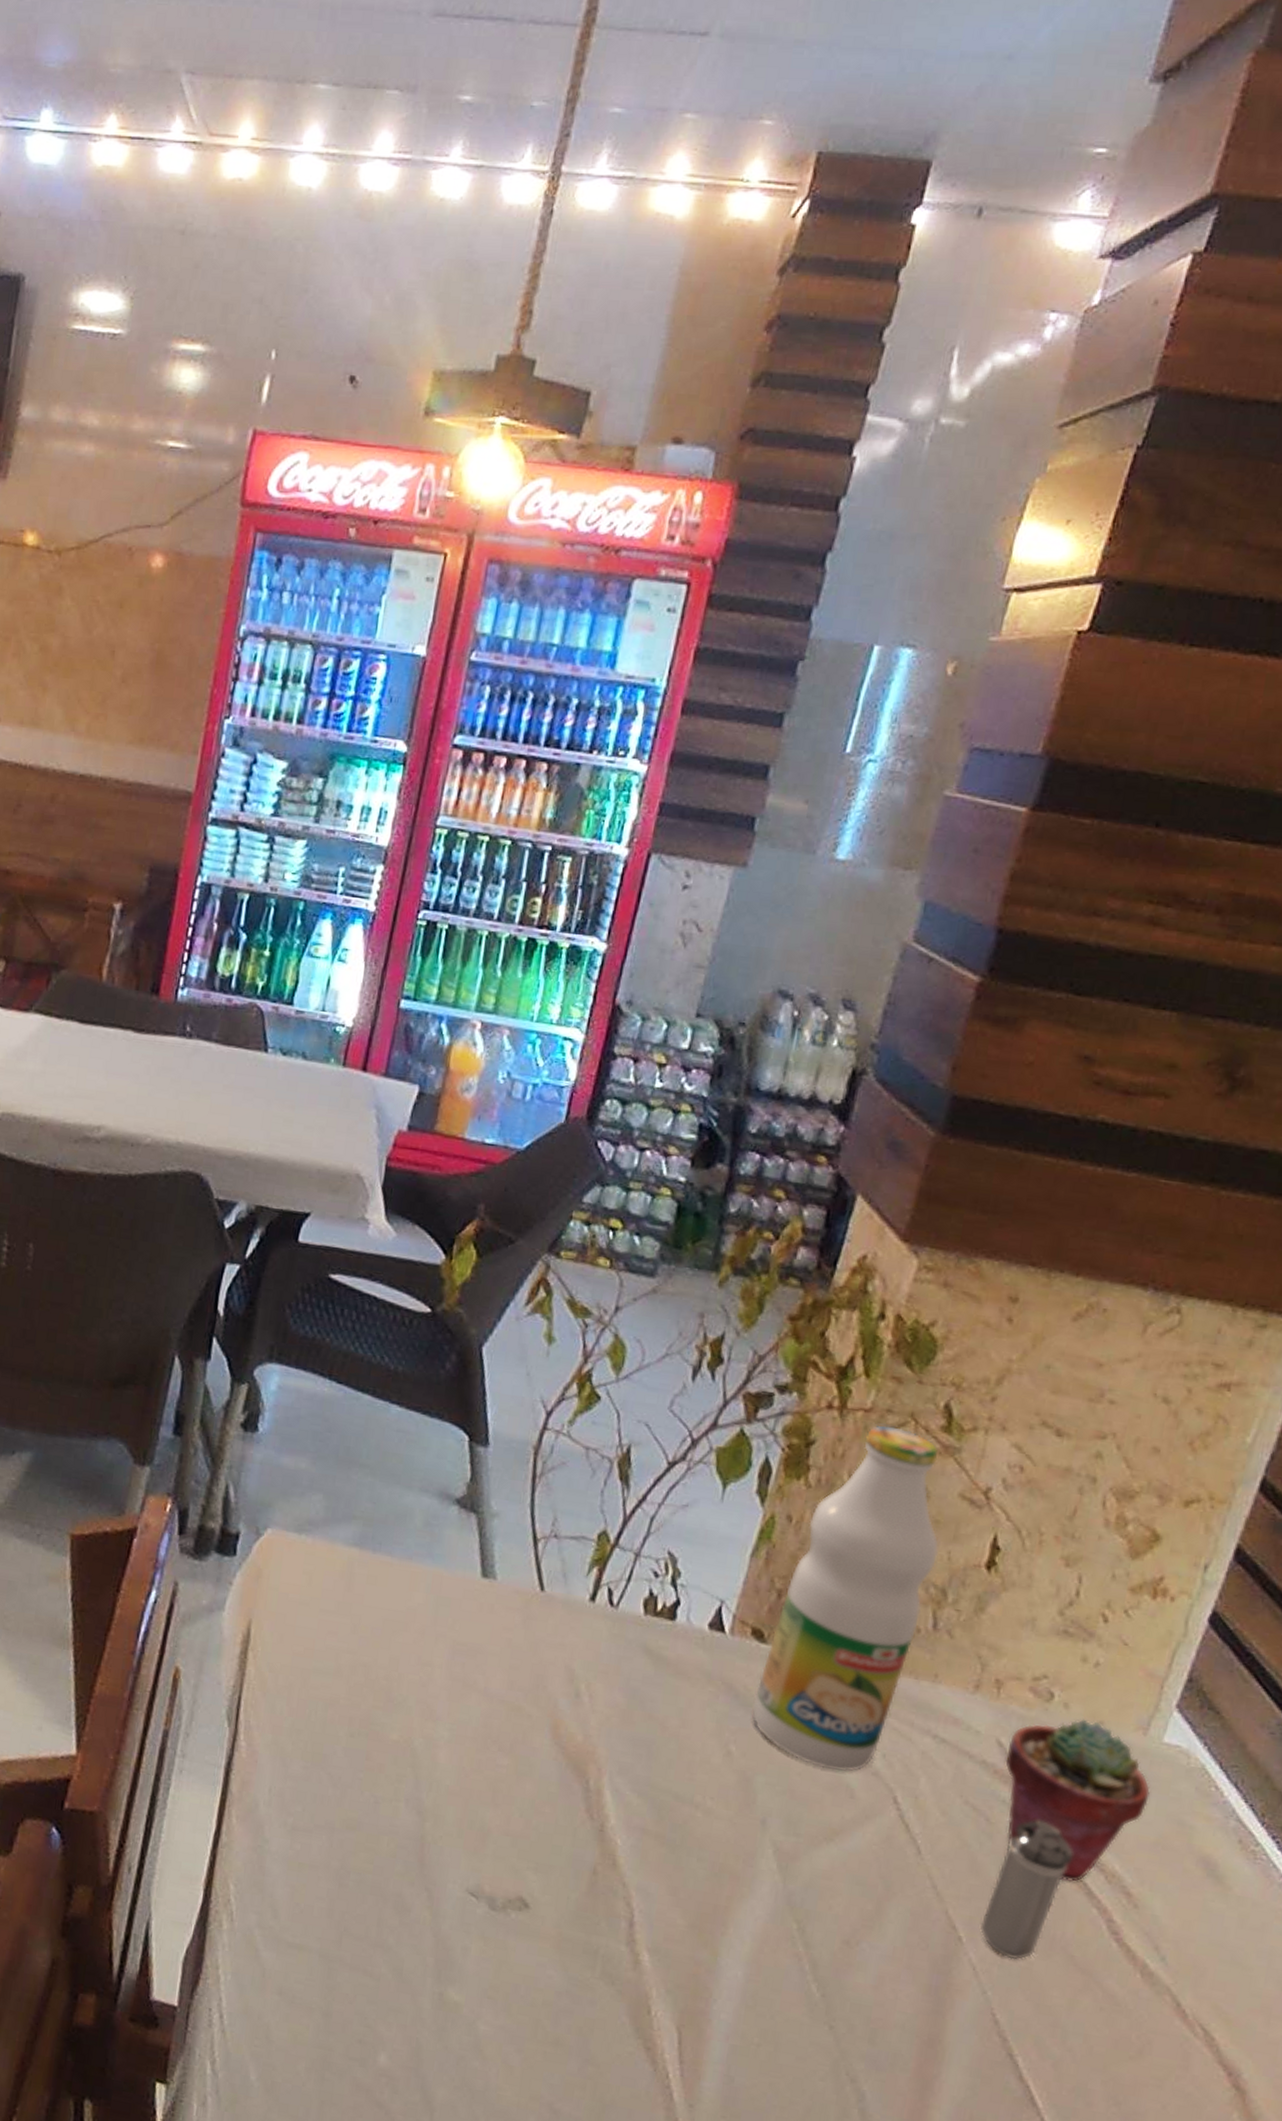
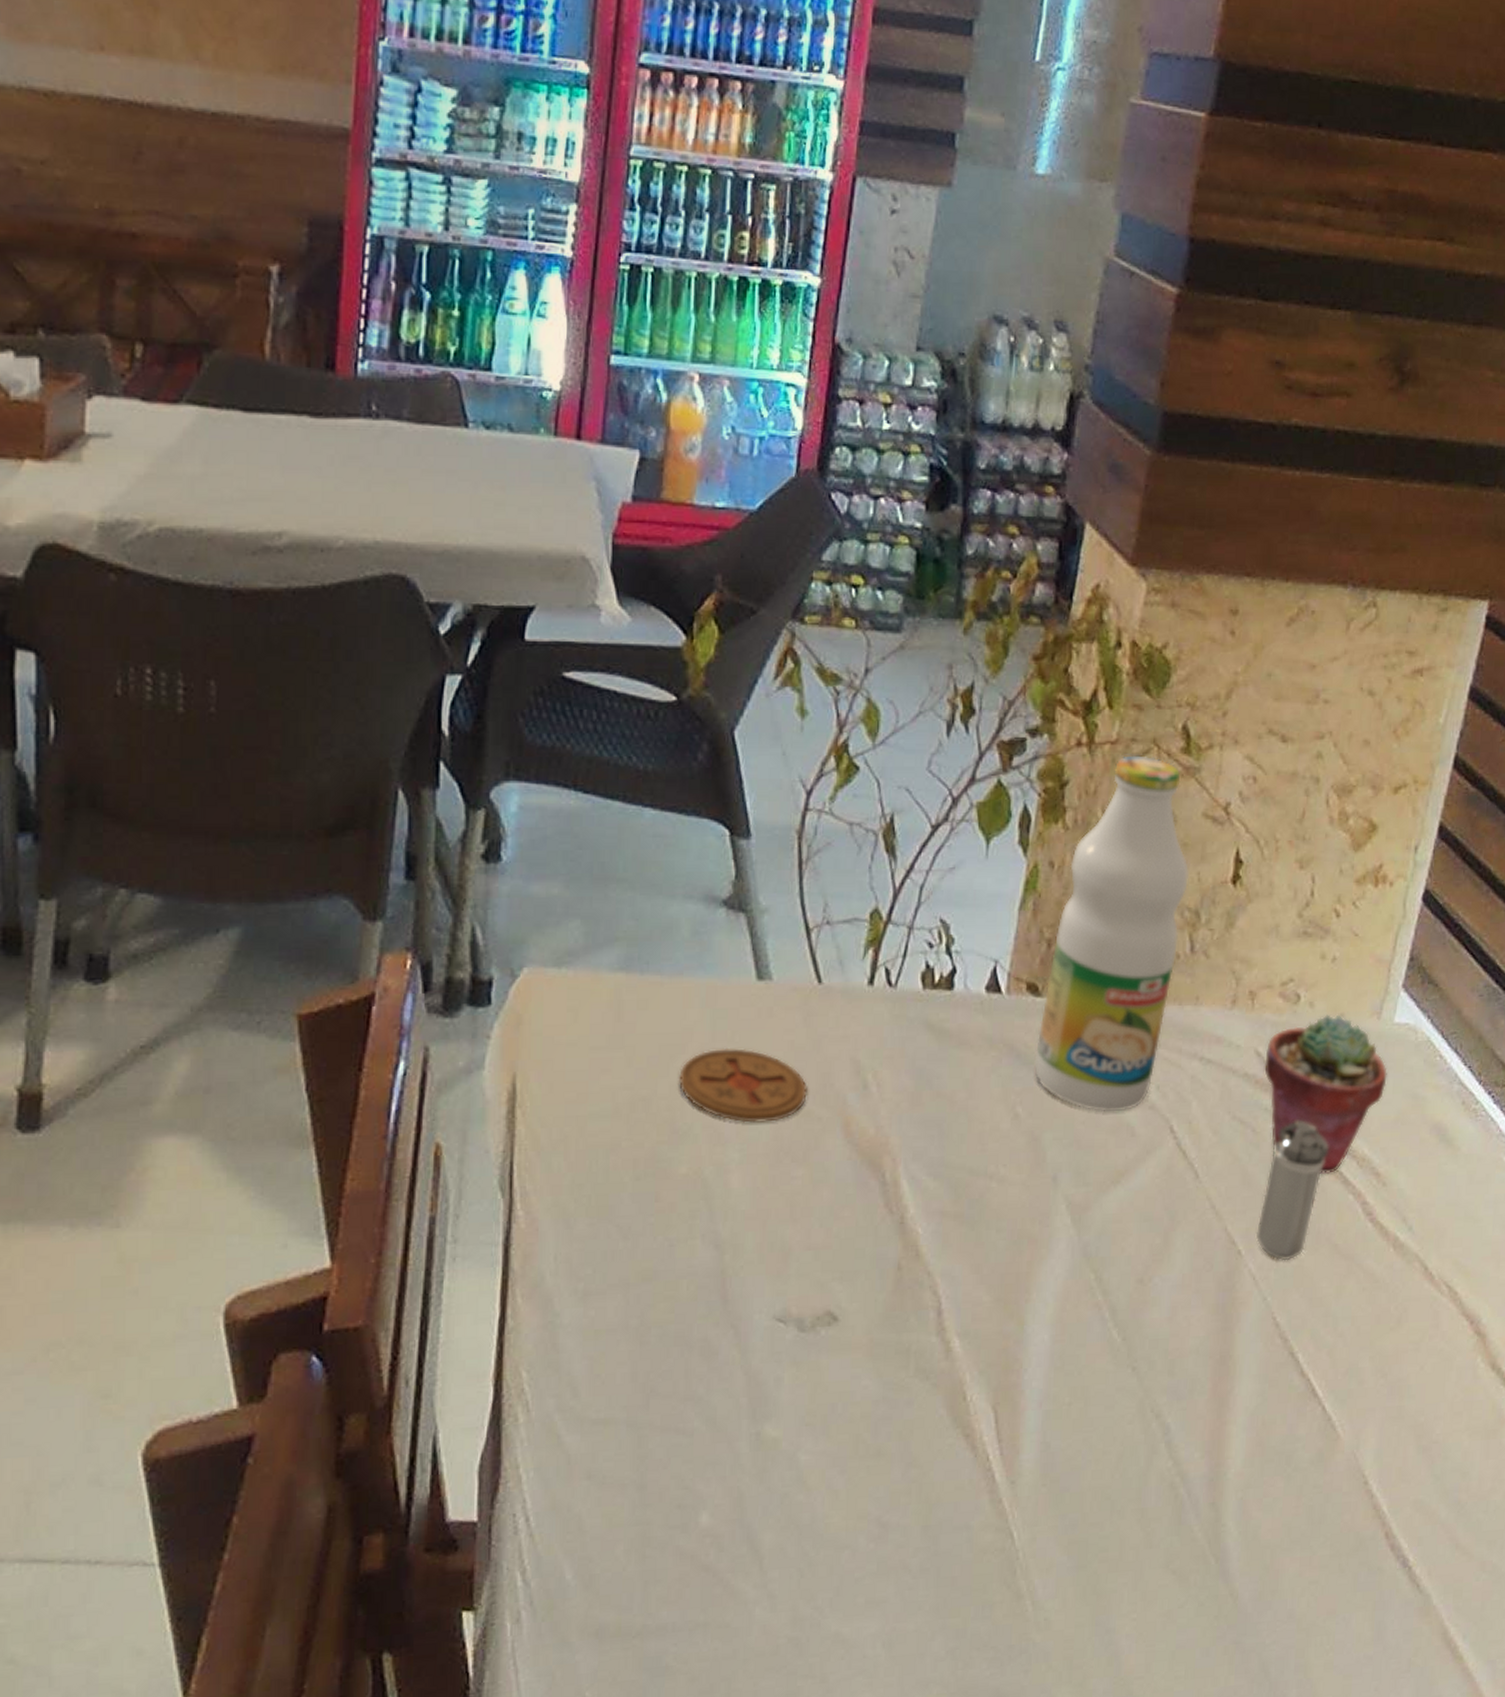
coaster: none [398,1632,520,1710] -> present [679,1048,807,1123]

